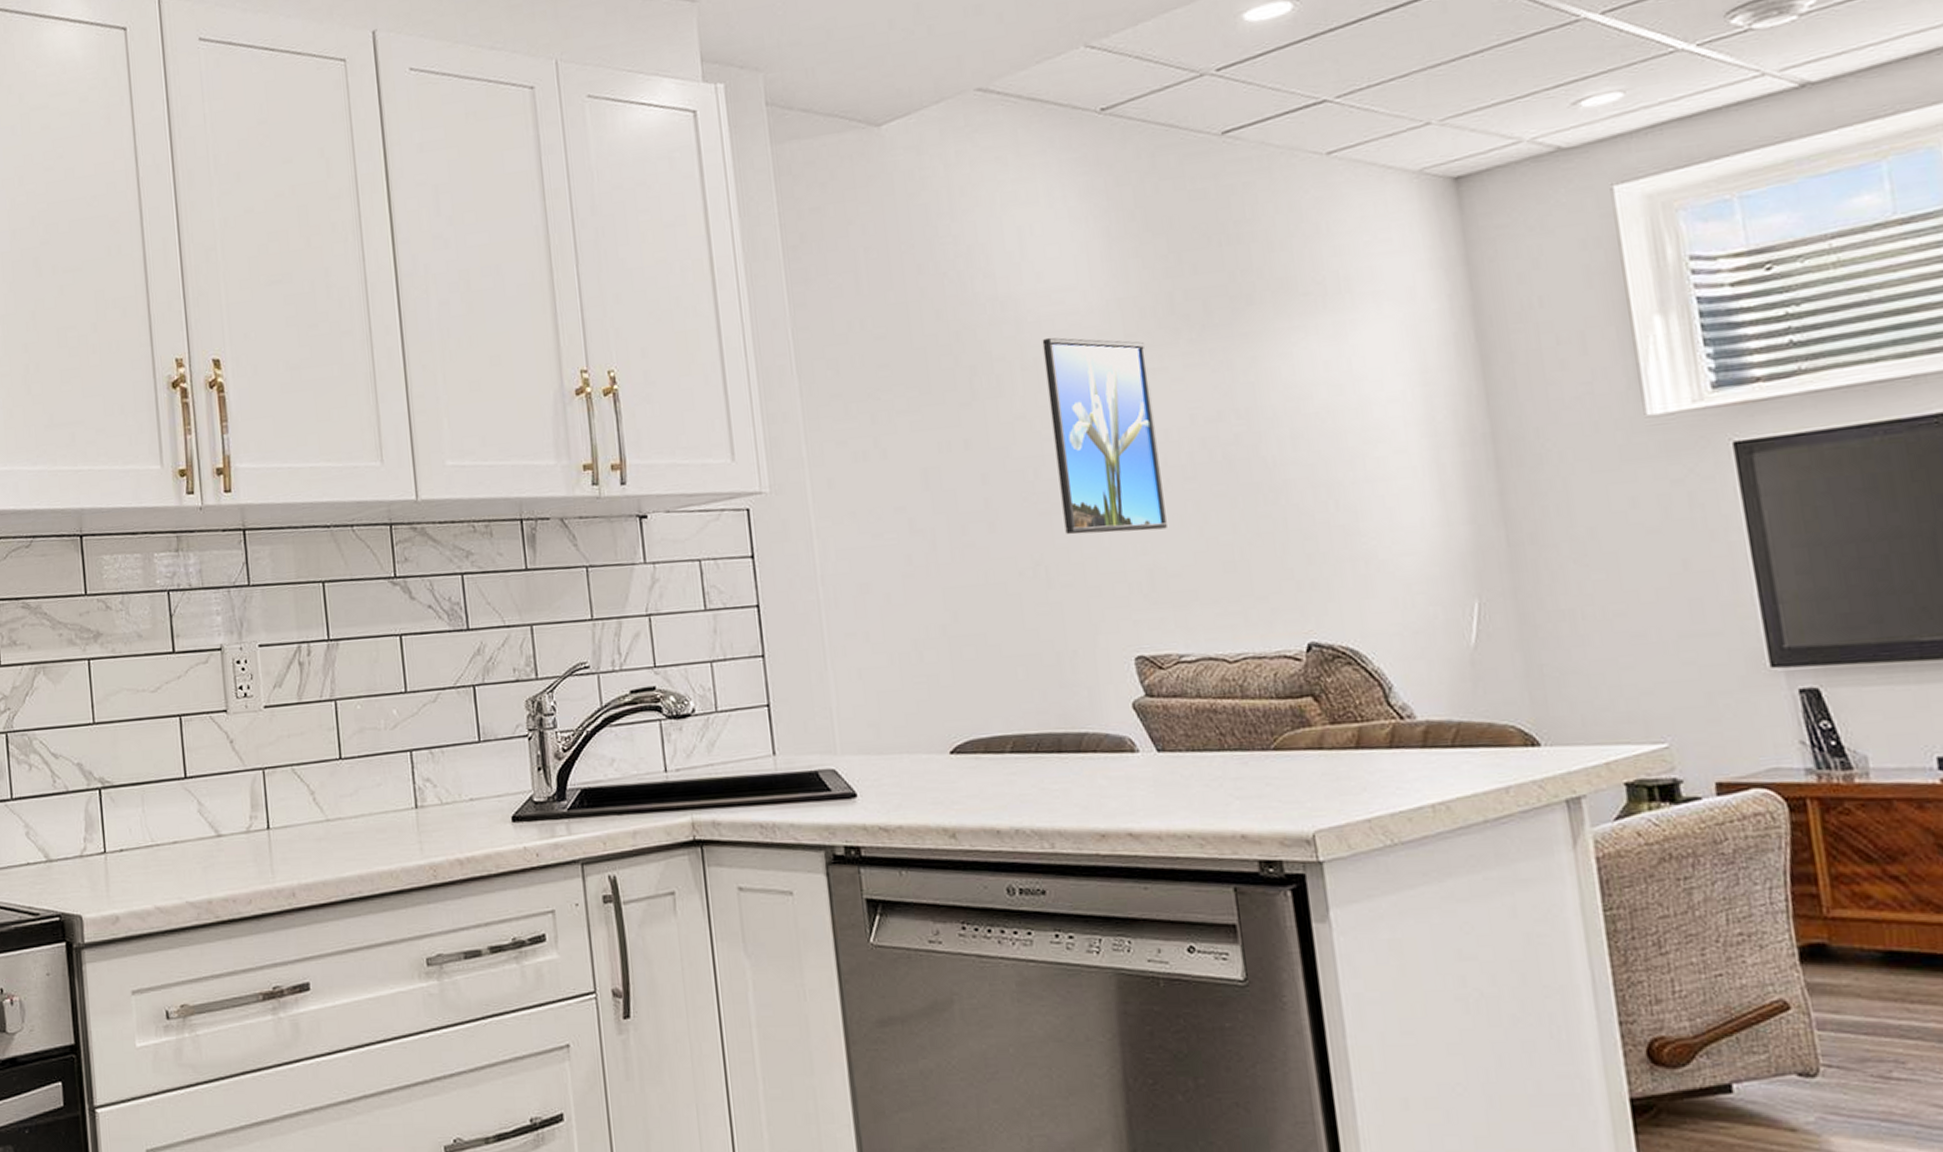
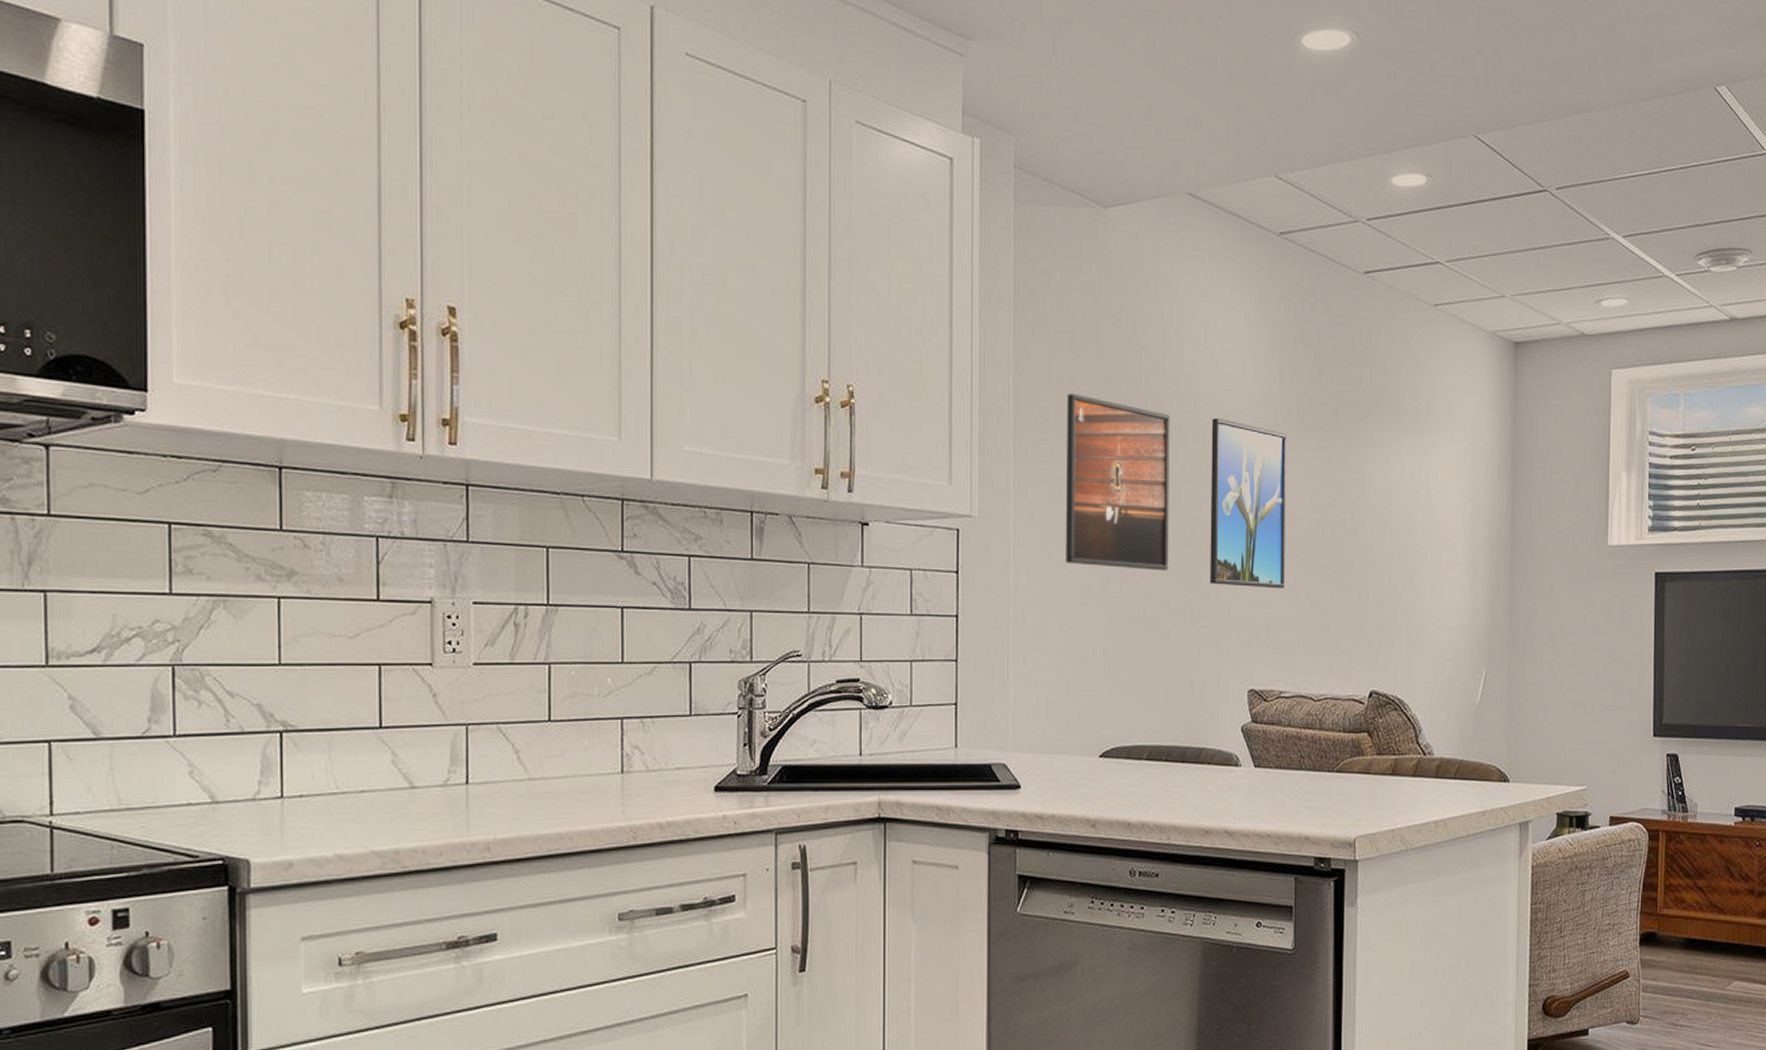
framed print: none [858,338,1010,532] -> present [1066,393,1170,571]

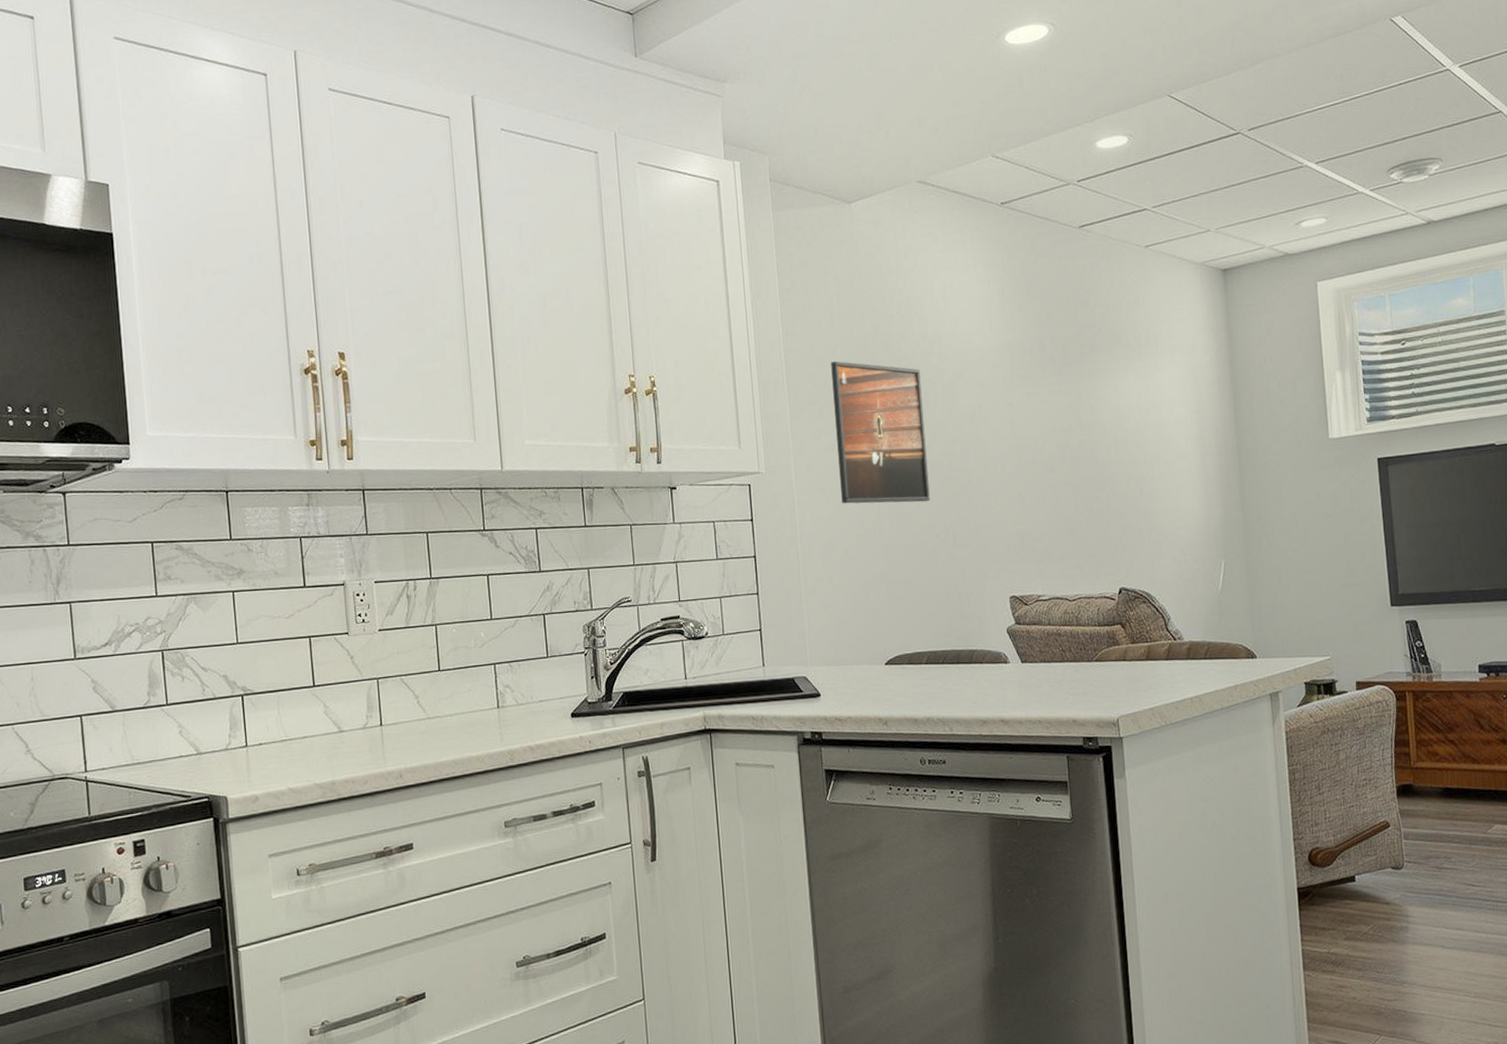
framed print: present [1210,417,1288,589] -> none [956,367,1034,509]

